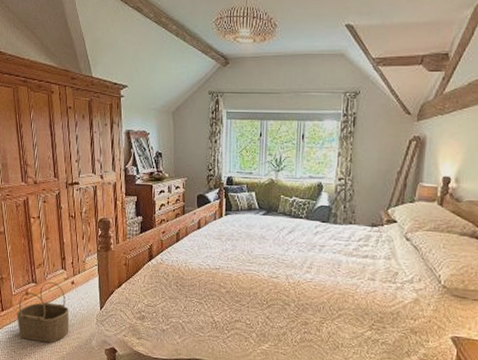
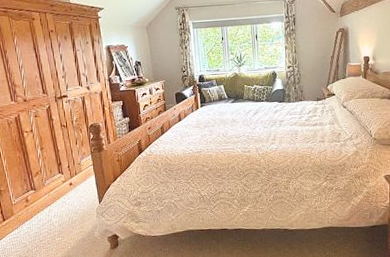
wicker basket: present [17,281,70,343] -> none [18,186,72,243]

